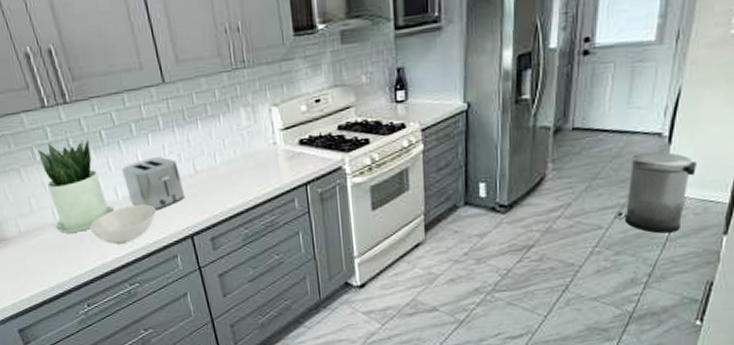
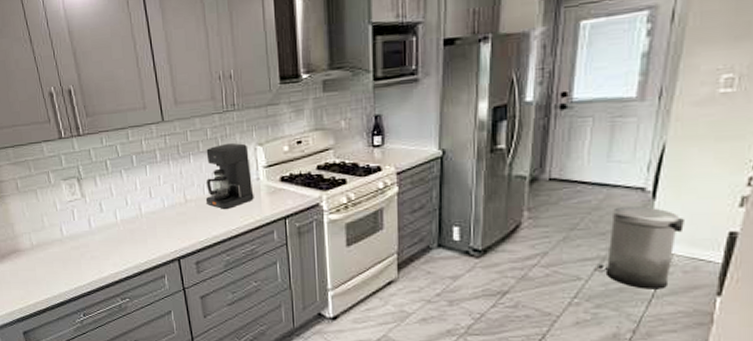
planter: present [38,139,115,233] -> none [53,167,113,249]
bowl: present [89,204,157,244] -> none [90,228,149,262]
toaster: present [121,157,186,209] -> none [121,186,175,233]
coffee maker: none [215,104,272,179] -> present [205,143,254,209]

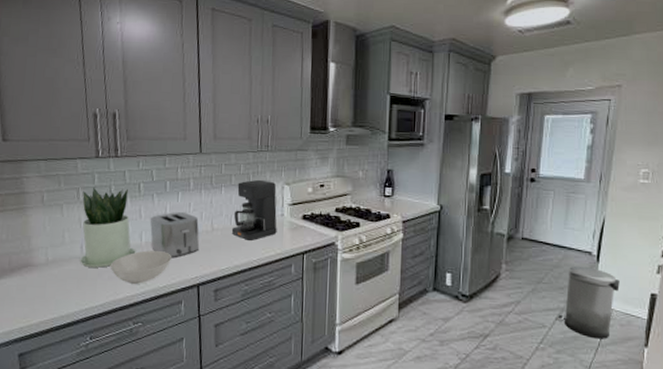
planter: none [53,167,113,249] -> present [80,187,136,268]
bowl: none [90,228,149,262] -> present [110,250,173,284]
toaster: none [121,186,175,233] -> present [150,212,200,257]

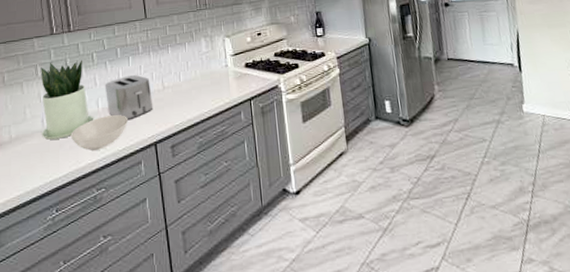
coffee maker: present [231,179,277,240] -> none [181,35,224,94]
pedal bin: present [556,266,620,339] -> none [493,78,547,146]

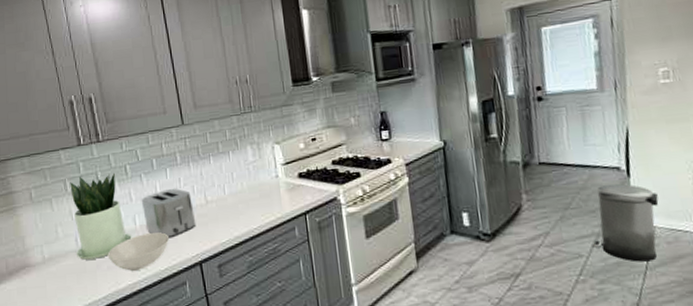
pedal bin: none [493,78,547,146] -> present [592,184,659,262]

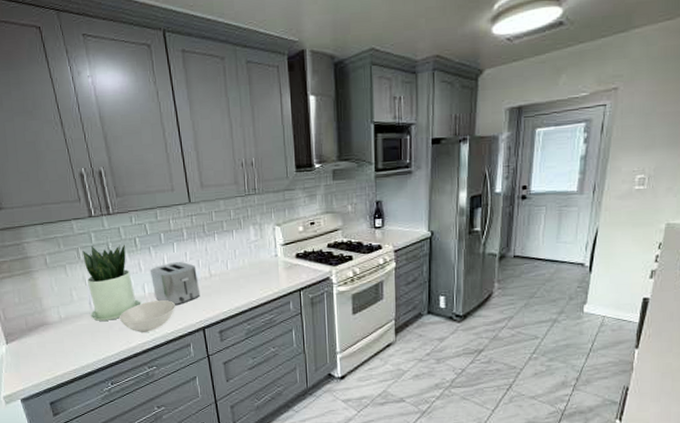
pedal bin: present [592,184,659,262] -> none [548,278,612,345]

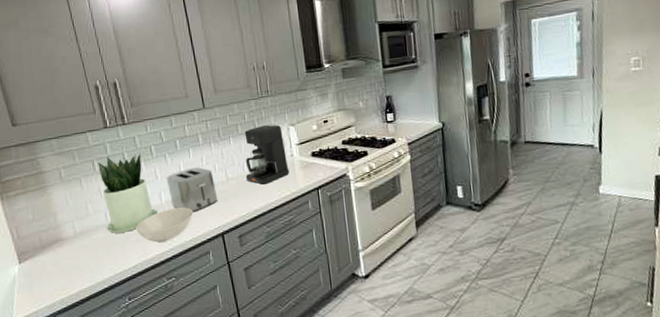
coffee maker: none [228,223,273,283] -> present [244,124,290,185]

